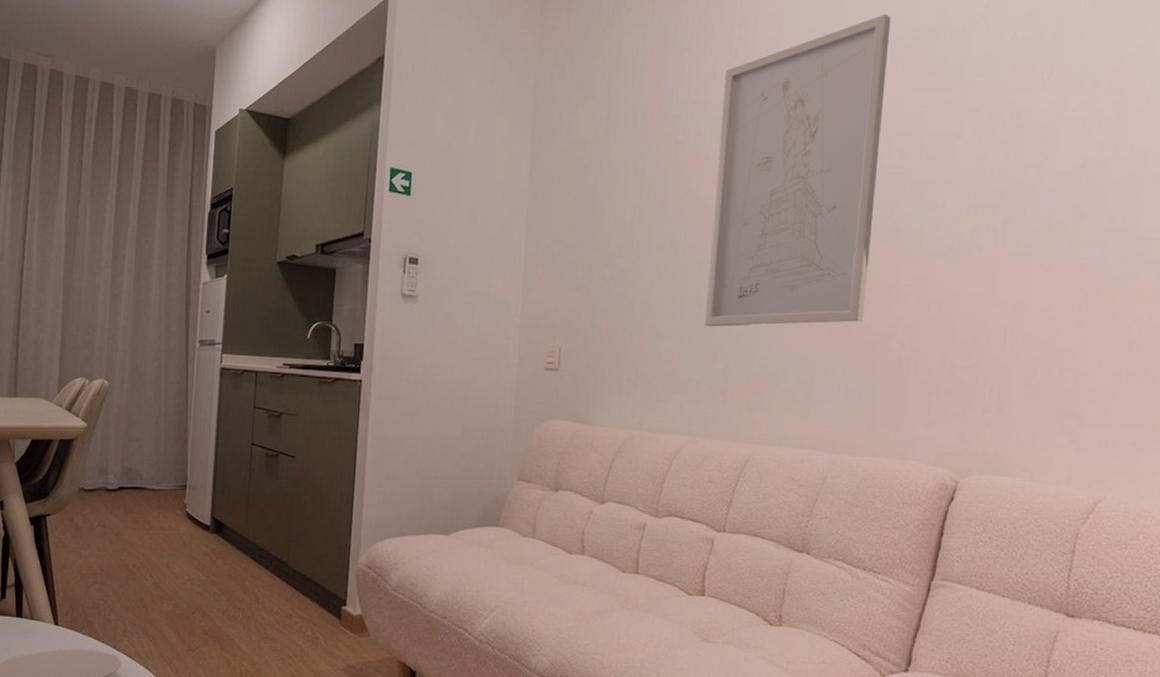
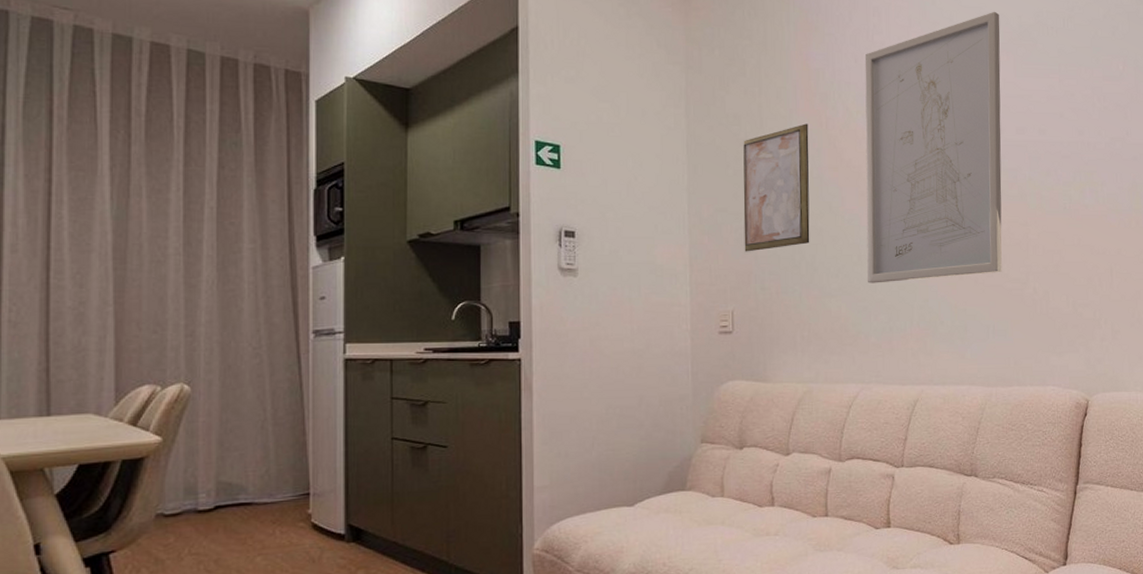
wall art: none [577,149,656,286] -> present [743,123,810,252]

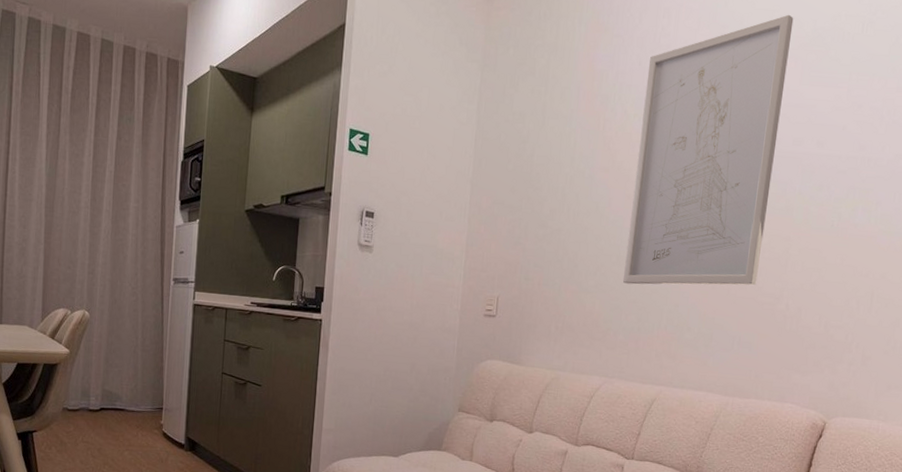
wall art: present [743,123,810,252] -> none [514,124,587,244]

